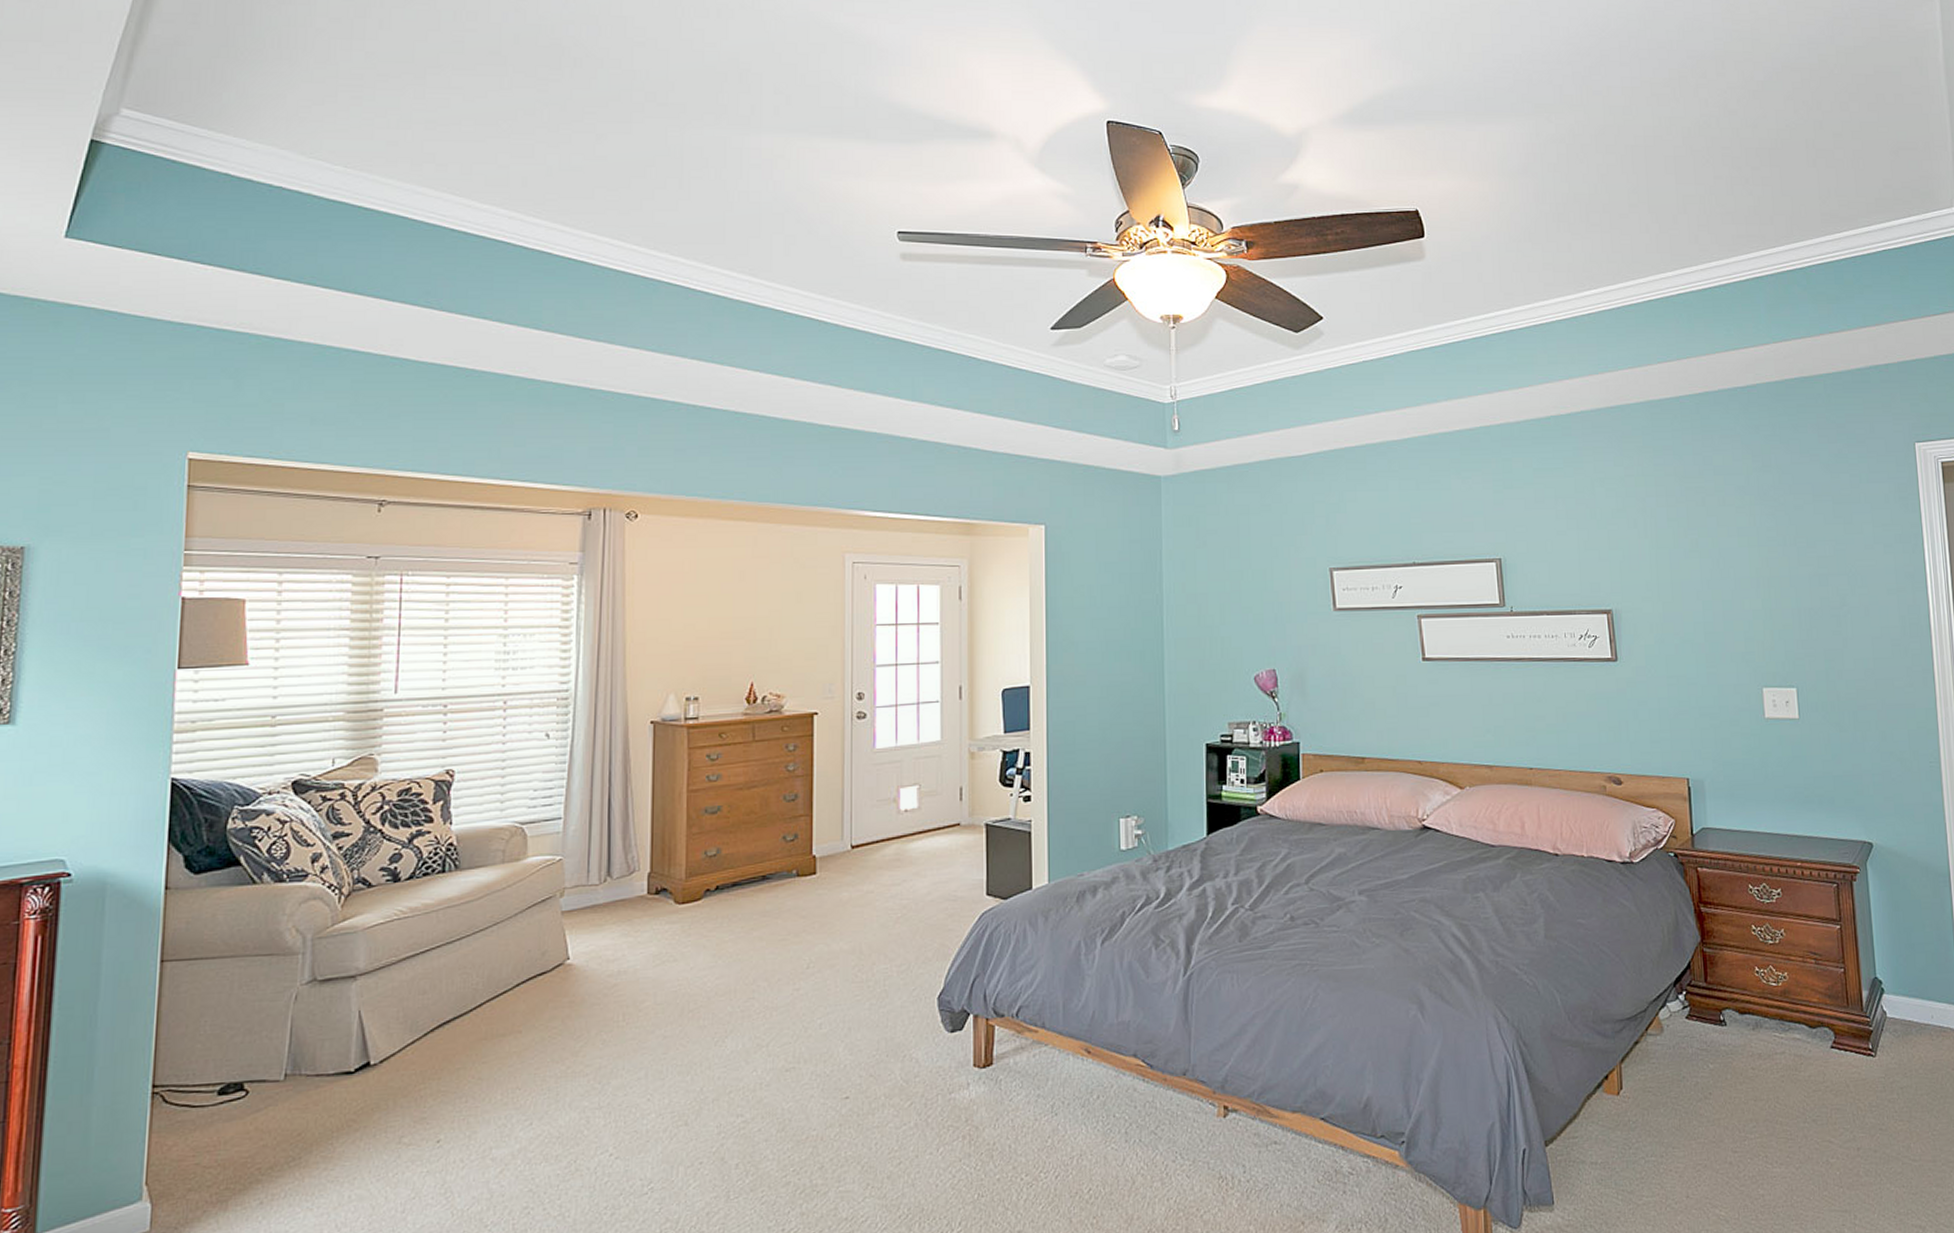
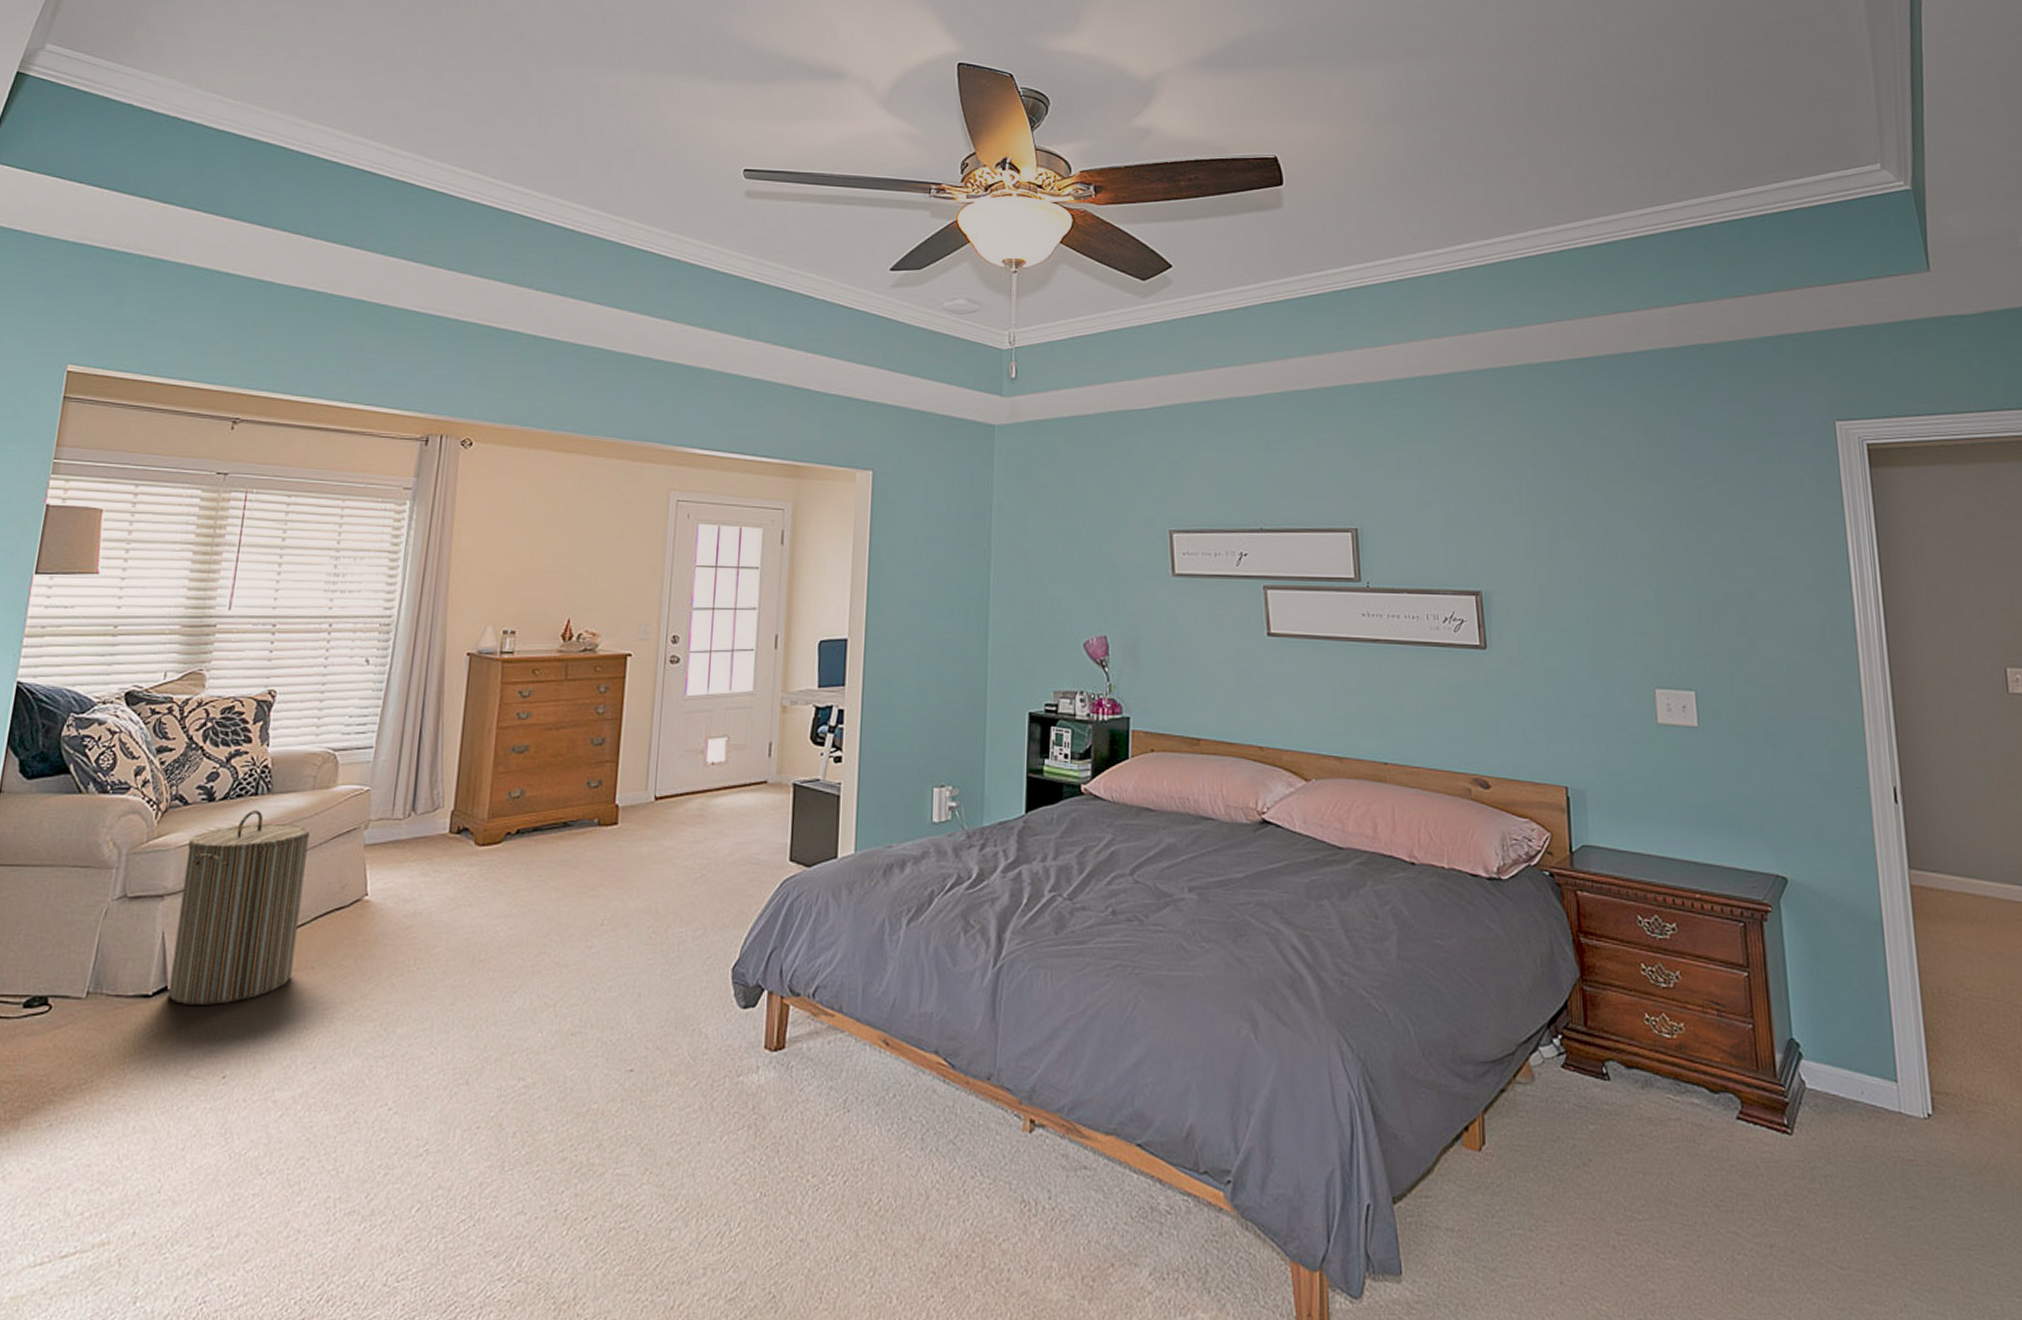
laundry hamper: none [371,886,505,1078] -> present [168,809,311,1005]

